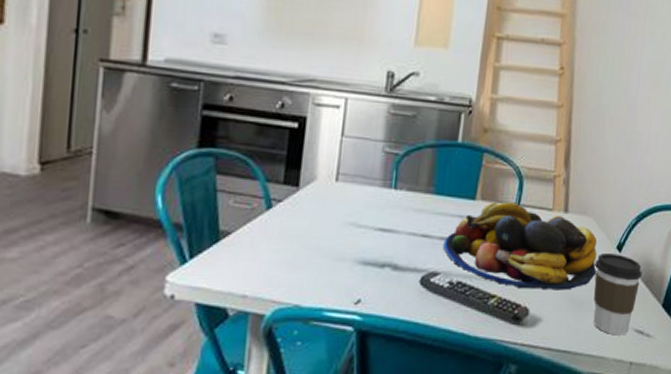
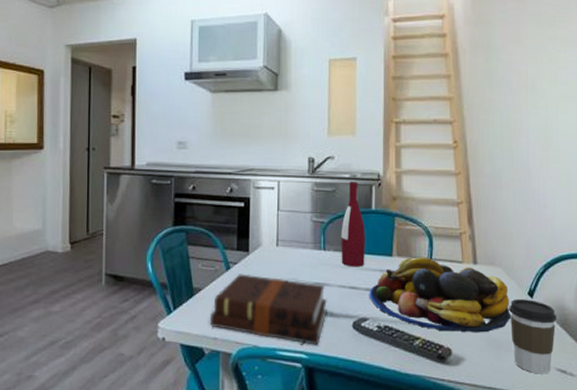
hardback book: none [238,214,393,304] -> present [209,274,327,345]
wine bottle: none [414,106,448,211] -> present [341,182,366,267]

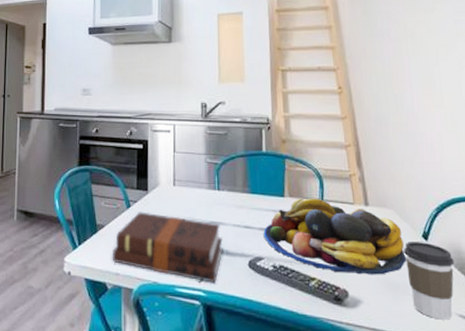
wine bottle: present [341,182,366,267] -> none [234,125,258,207]

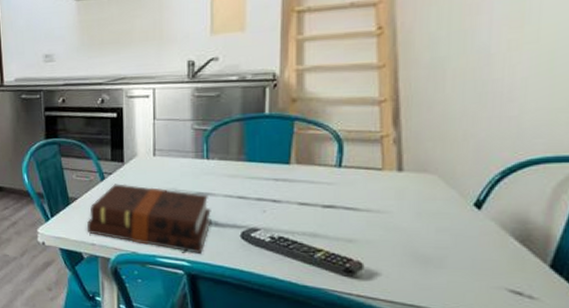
fruit bowl: present [263,198,407,275] -> none [260,164,448,247]
coffee cup: present [404,242,454,320] -> none [445,211,515,295]

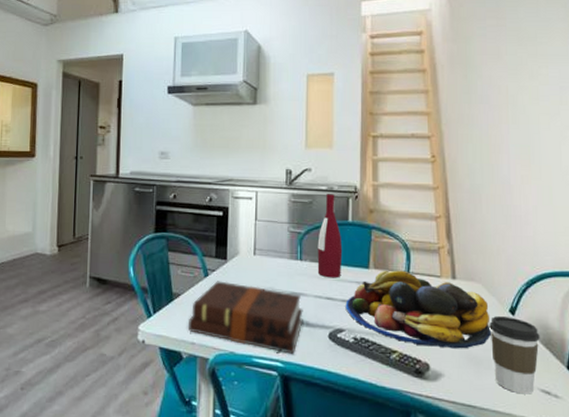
wine bottle: none [227,84,257,176] -> present [317,194,343,278]
fruit bowl: none [260,164,448,247] -> present [345,270,492,349]
coffee cup: none [445,211,515,295] -> present [489,316,540,395]

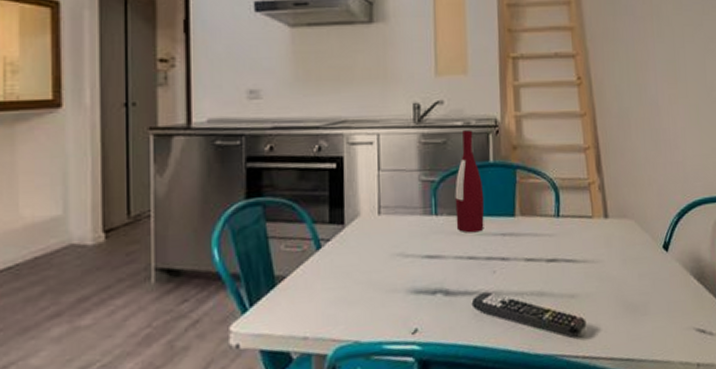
hardback book: present [187,281,303,354] -> none [297,252,442,333]
fruit bowl: present [345,270,492,349] -> none [490,214,647,300]
coffee cup: present [489,316,540,395] -> none [644,253,693,338]

